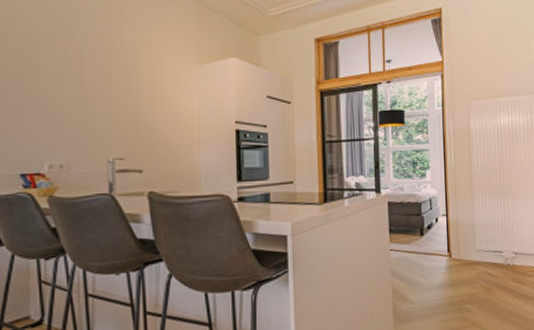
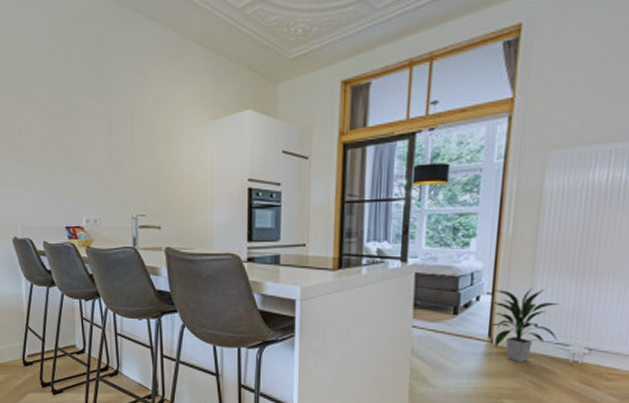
indoor plant: none [445,207,494,271] -> present [489,287,559,363]

